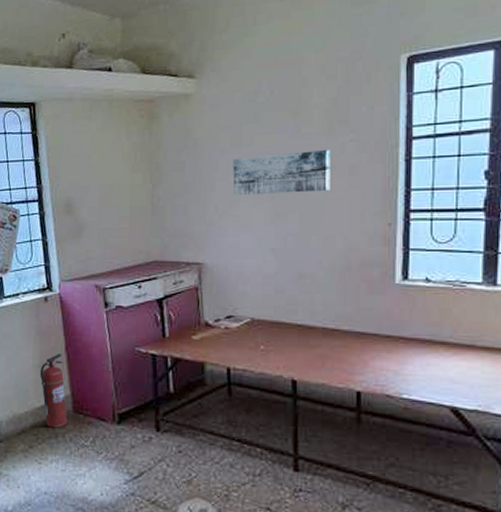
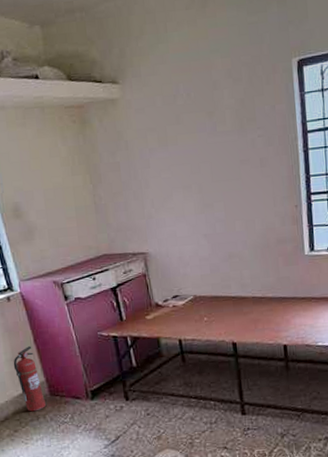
wall art: present [233,149,331,196] -> none [162,144,247,191]

